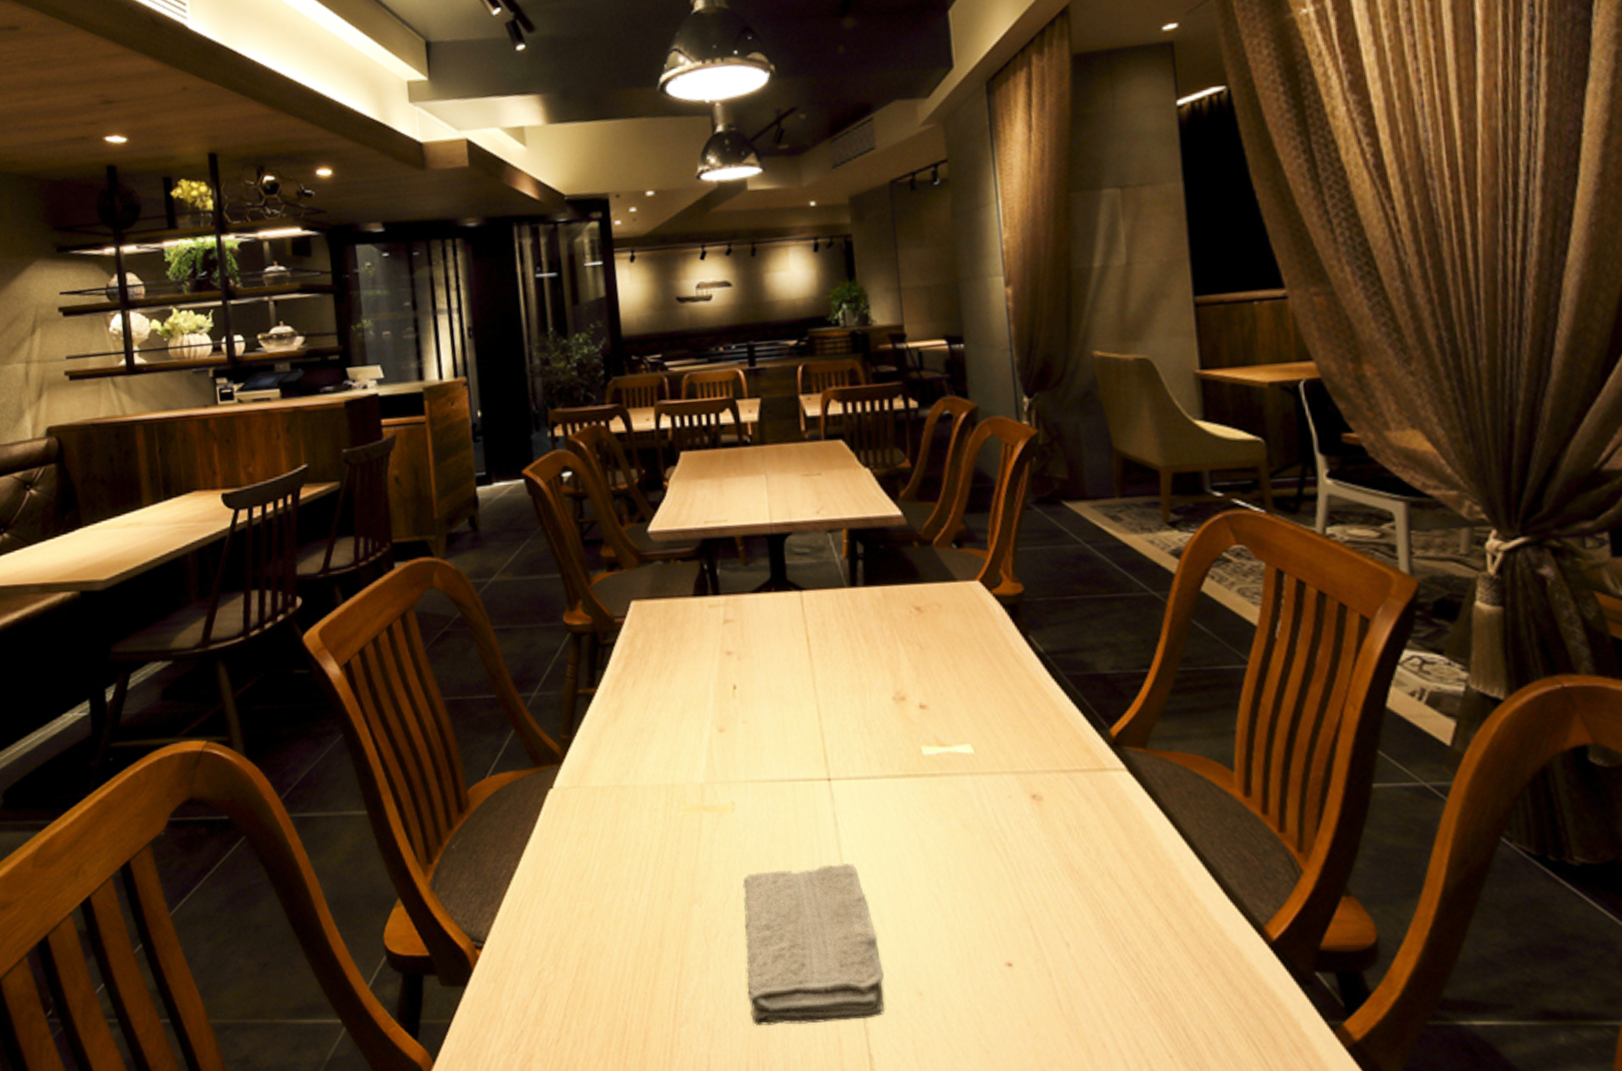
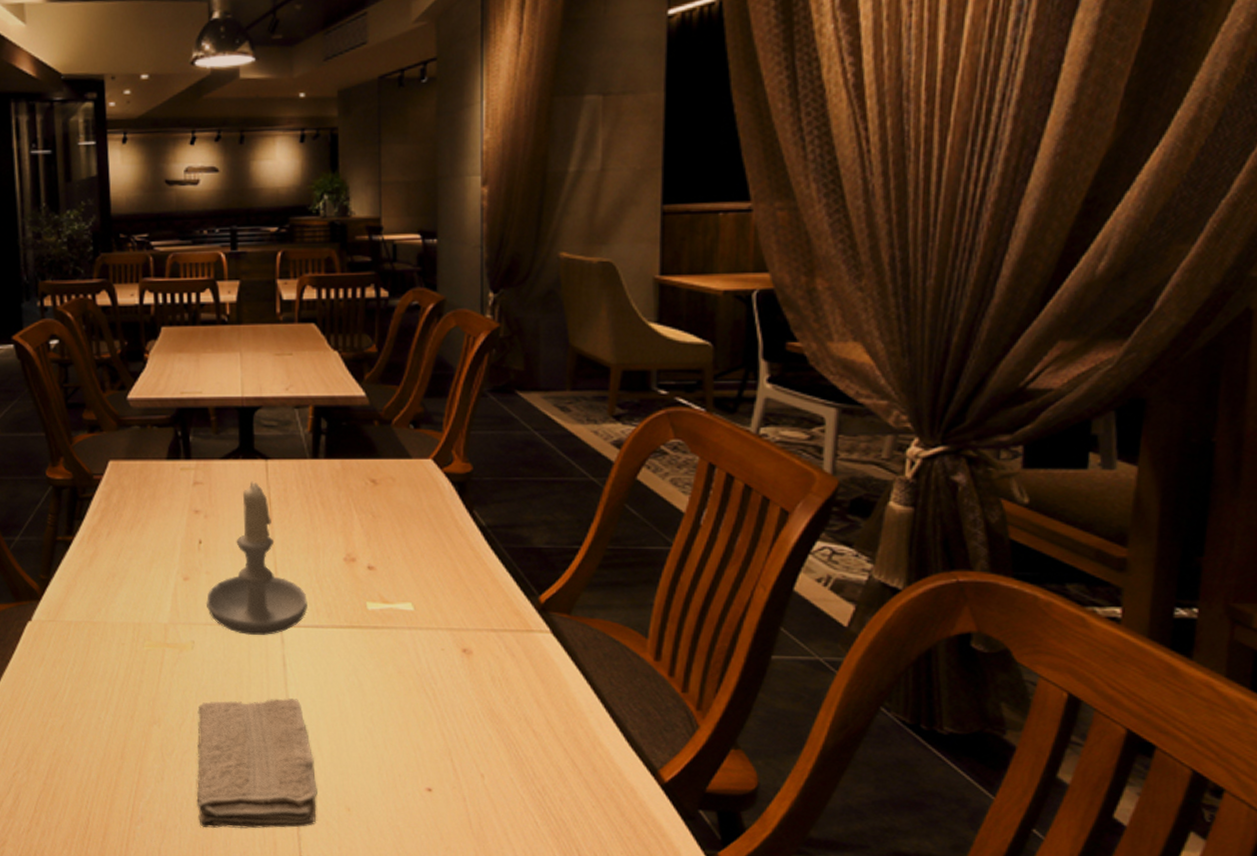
candle: none [745,616,857,791] -> present [206,481,308,635]

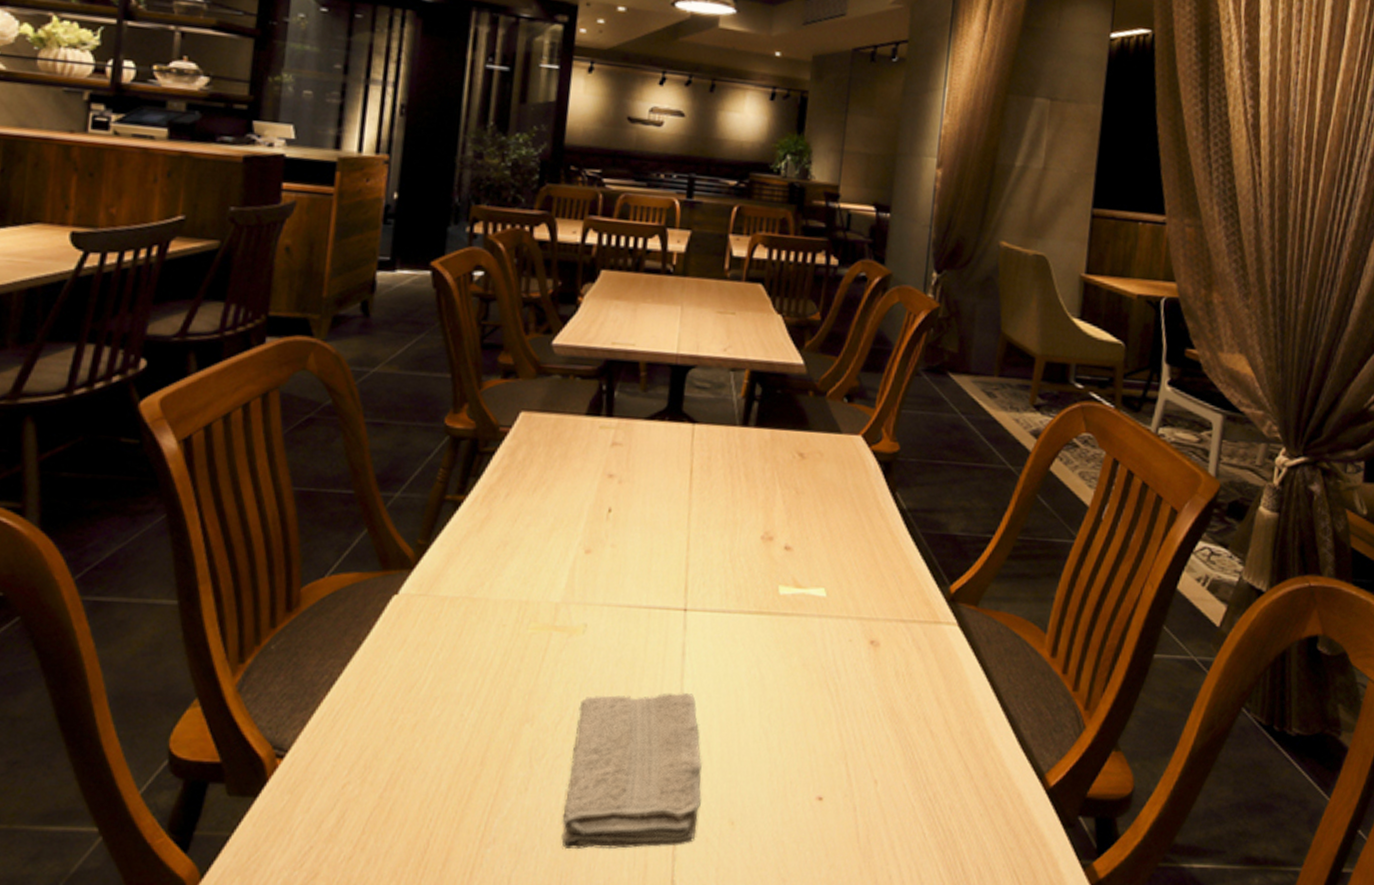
candle: present [206,481,308,635] -> none [607,446,717,620]

